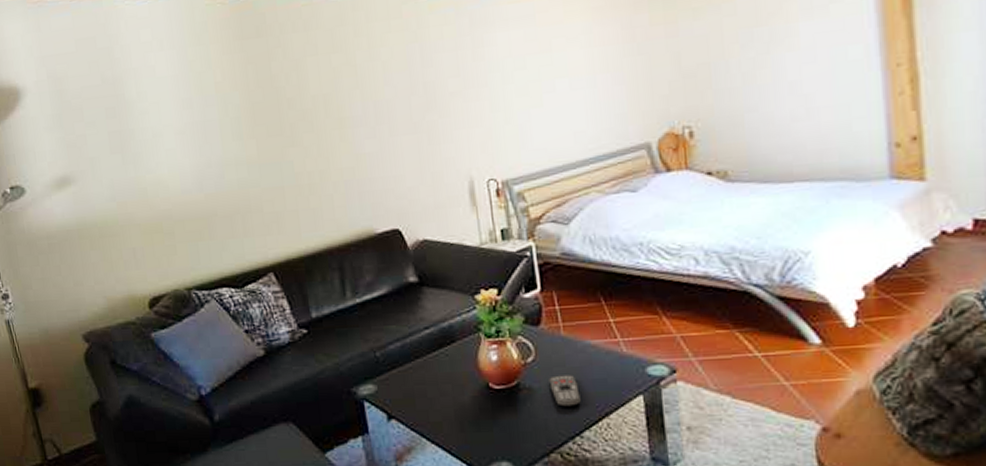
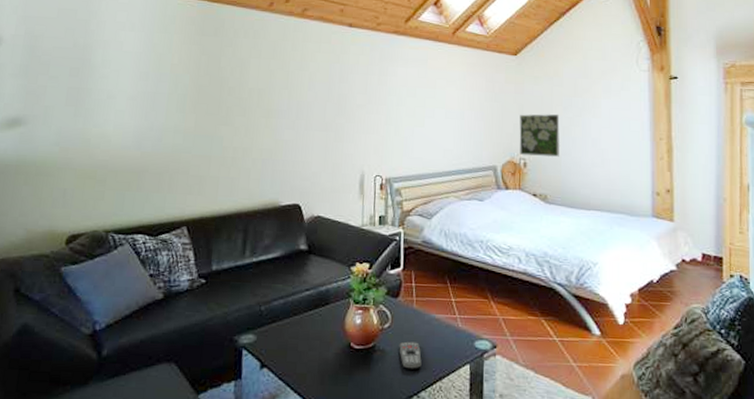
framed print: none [676,55,741,122] -> present [519,114,560,157]

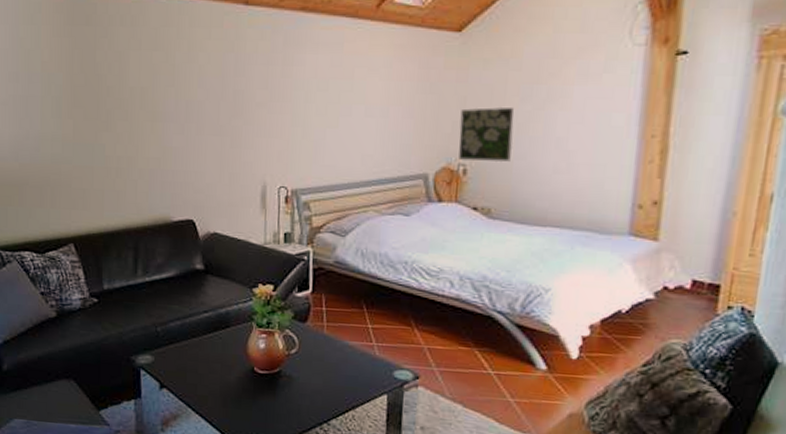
remote control: present [399,341,422,369] -> none [307,368,333,397]

